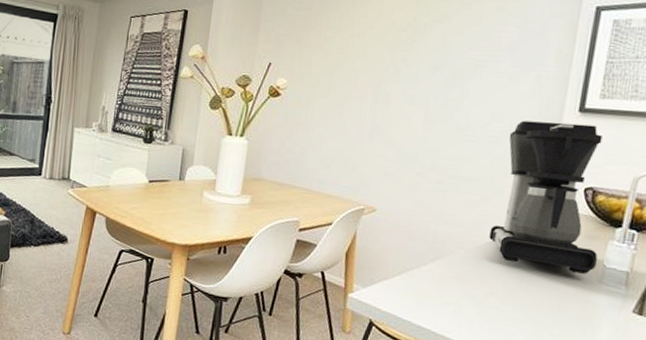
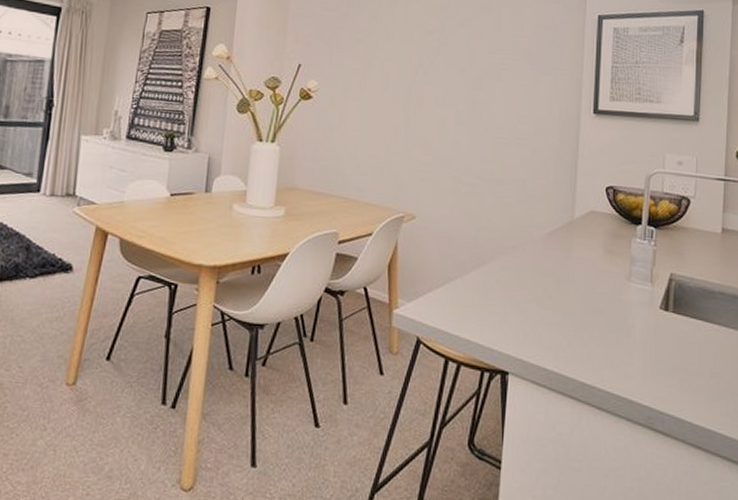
coffee maker: present [489,120,603,274] -> none [526,122,624,273]

